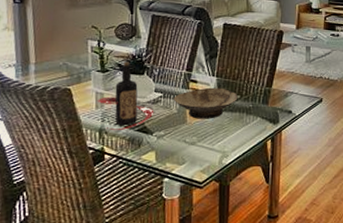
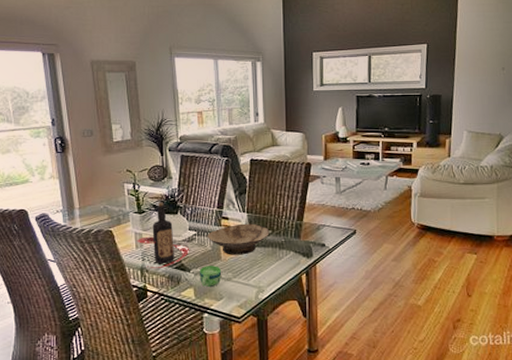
cup: none [163,129,186,152] -> present [200,265,222,288]

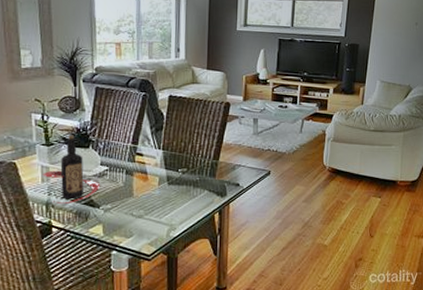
cup: present [200,265,222,288] -> none [110,202,133,225]
bowl: present [207,223,270,255] -> none [119,160,185,192]

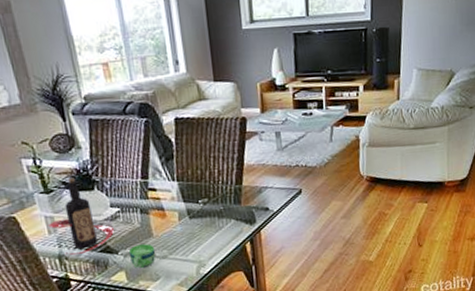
cup: none [110,202,133,225] -> present [129,243,155,269]

